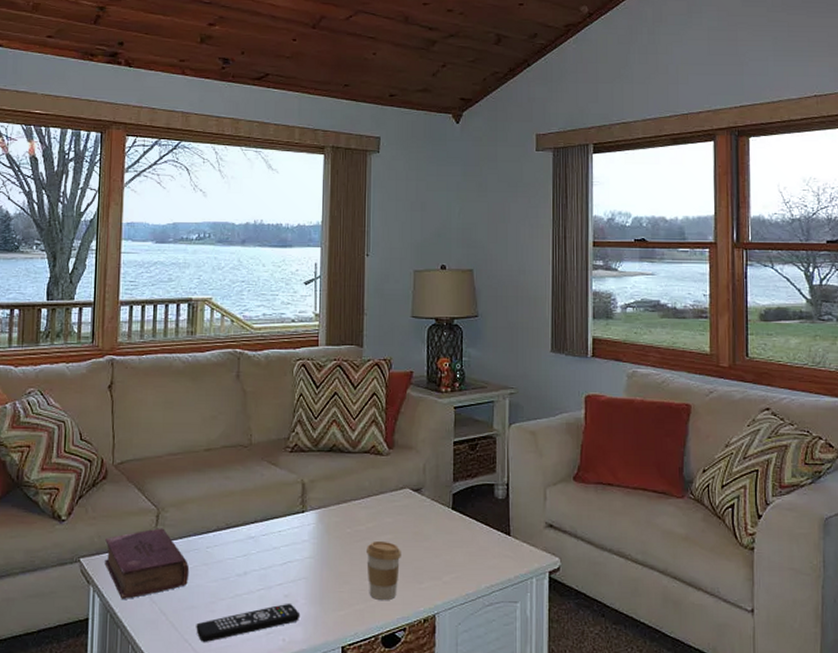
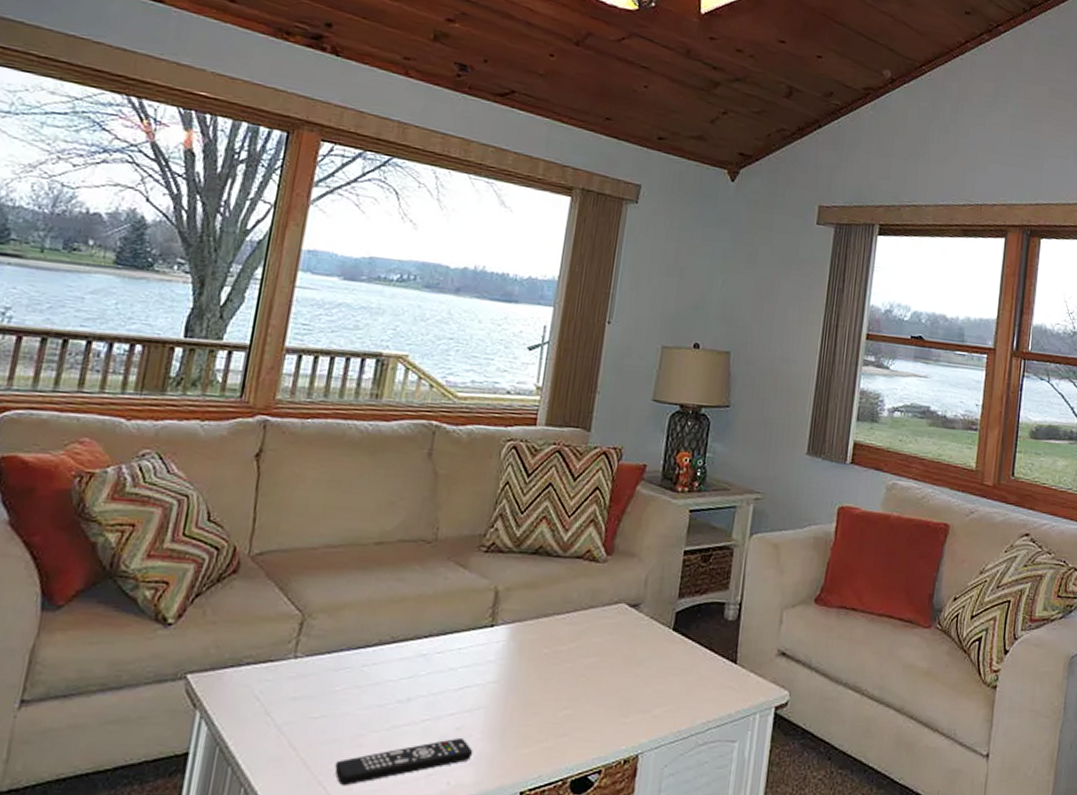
book: present [104,528,190,599] -> none [220,639,336,729]
coffee cup: present [365,540,401,601] -> none [562,664,607,737]

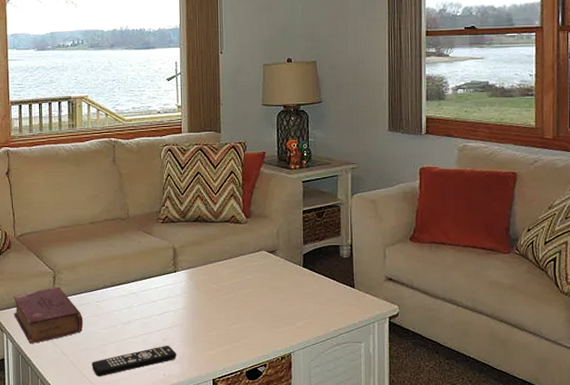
book: none [220,639,336,729] -> present [13,287,84,343]

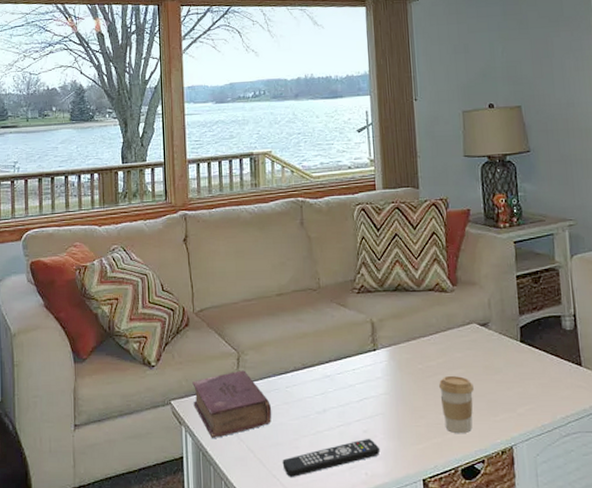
coffee cup: none [229,294,260,343] -> present [438,375,474,434]

